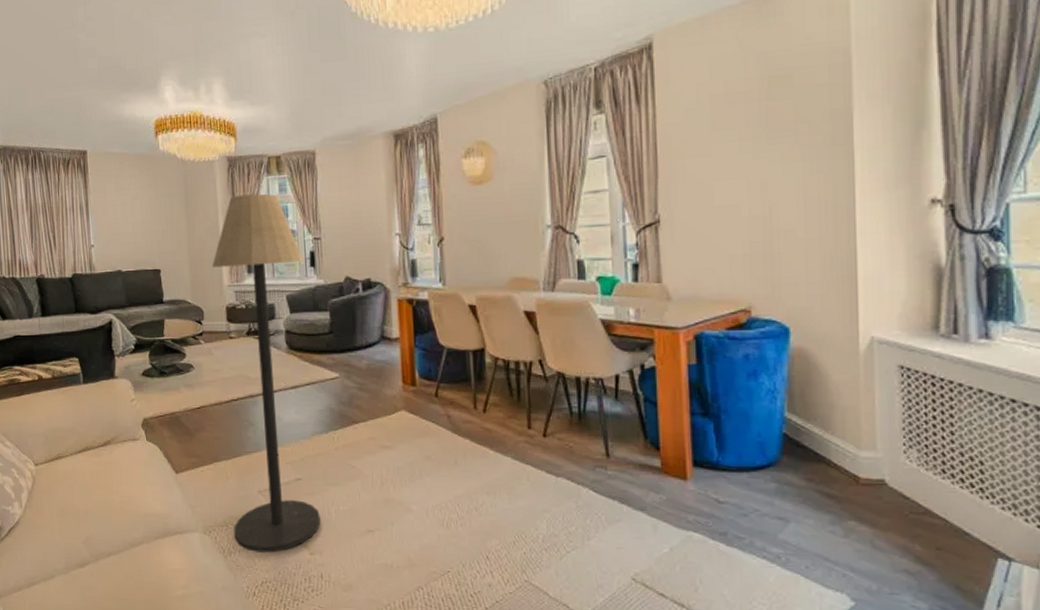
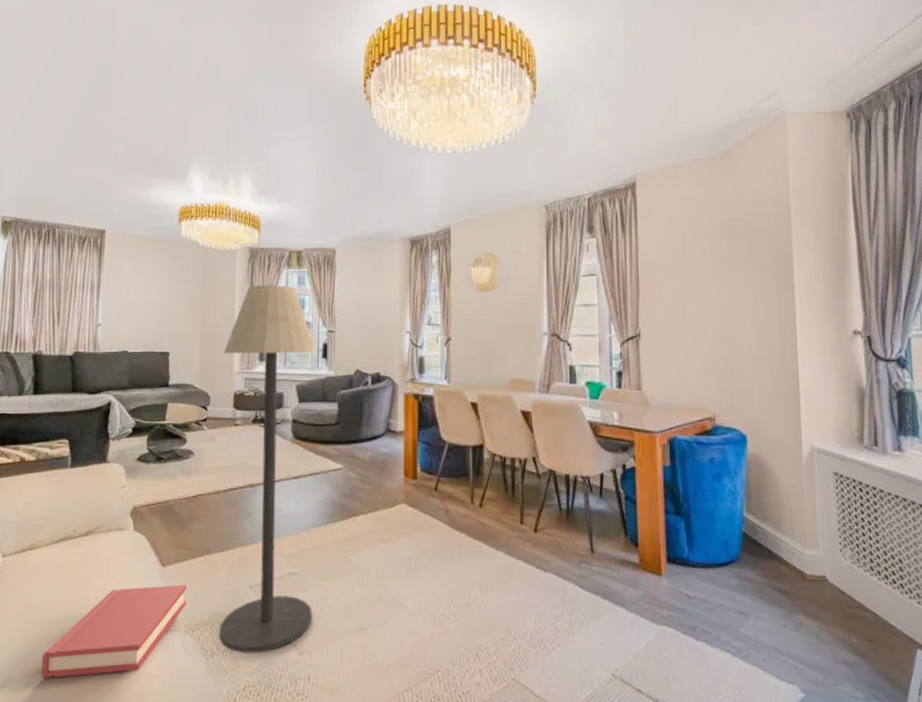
hardback book: none [80,489,202,571] -> present [41,584,188,678]

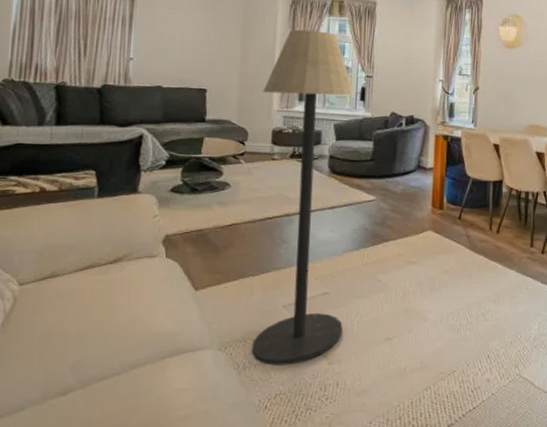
hardback book: present [41,584,188,678] -> none [63,306,221,399]

